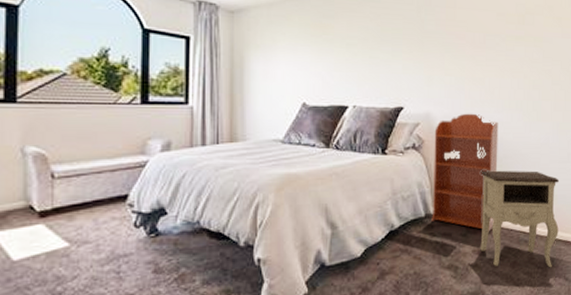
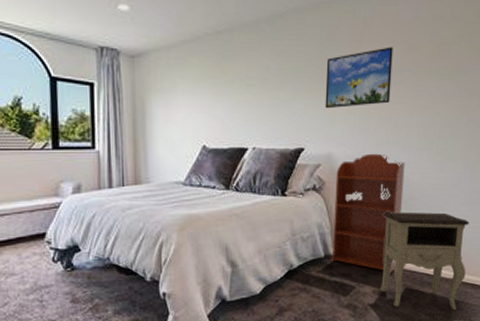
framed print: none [422,14,484,70] -> present [325,47,393,109]

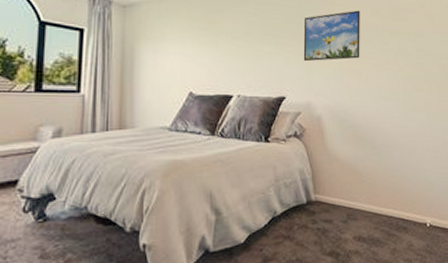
bookcase: present [331,153,405,273] -> none [313,103,376,219]
nightstand: present [380,212,469,311] -> none [360,158,436,255]

